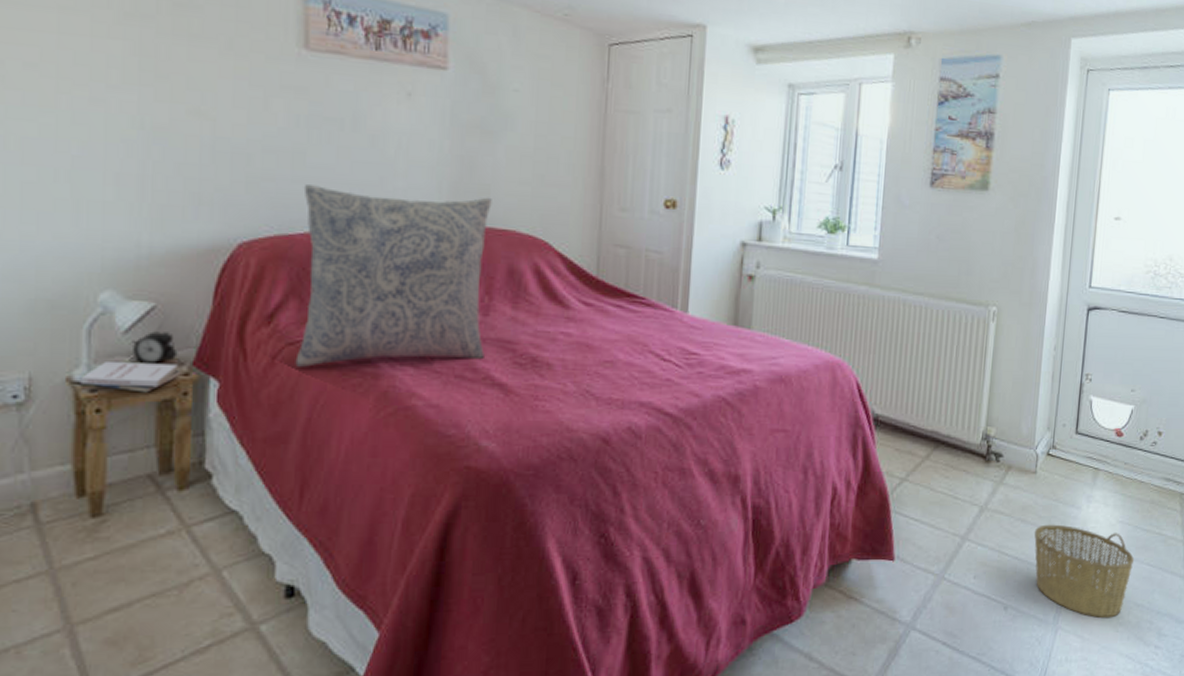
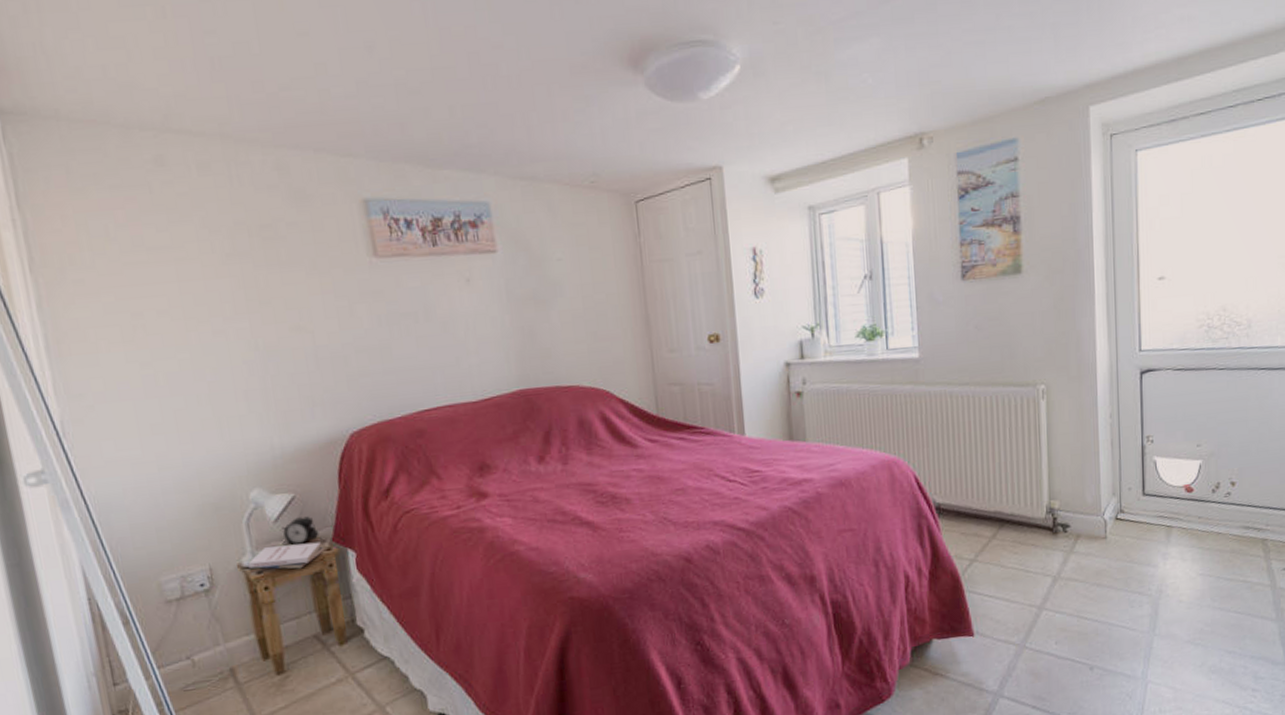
pillow: present [295,185,492,367] -> none [394,359,570,531]
basket: present [1034,524,1135,618] -> none [1111,584,1220,668]

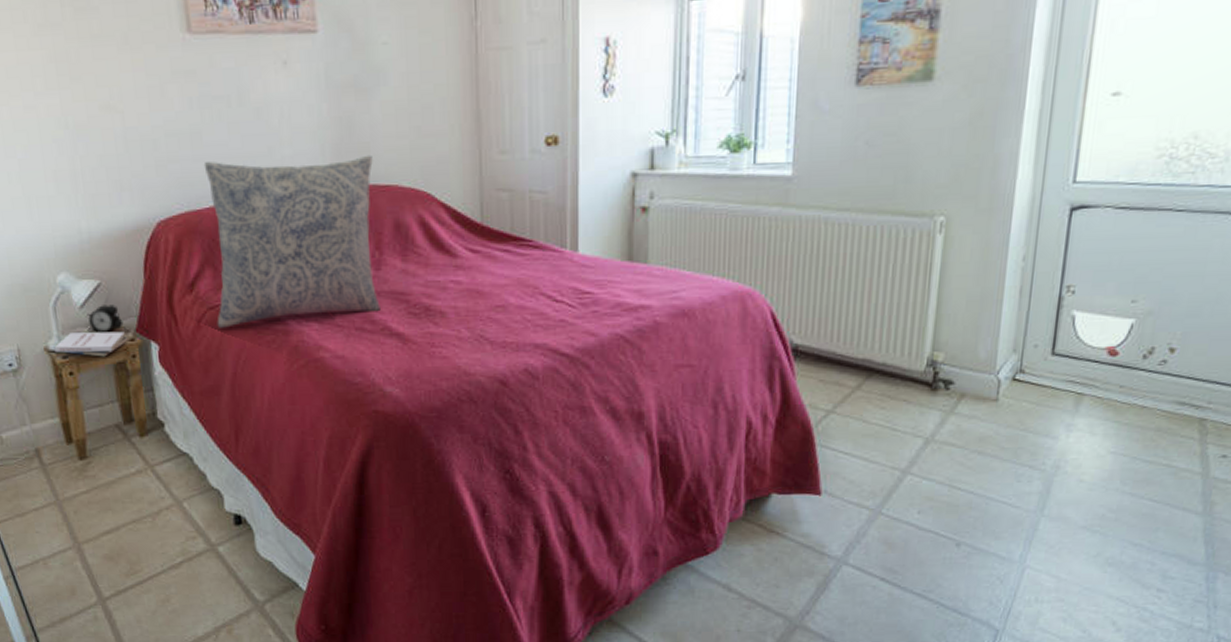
pillow: none [394,359,570,531] -> present [203,155,380,328]

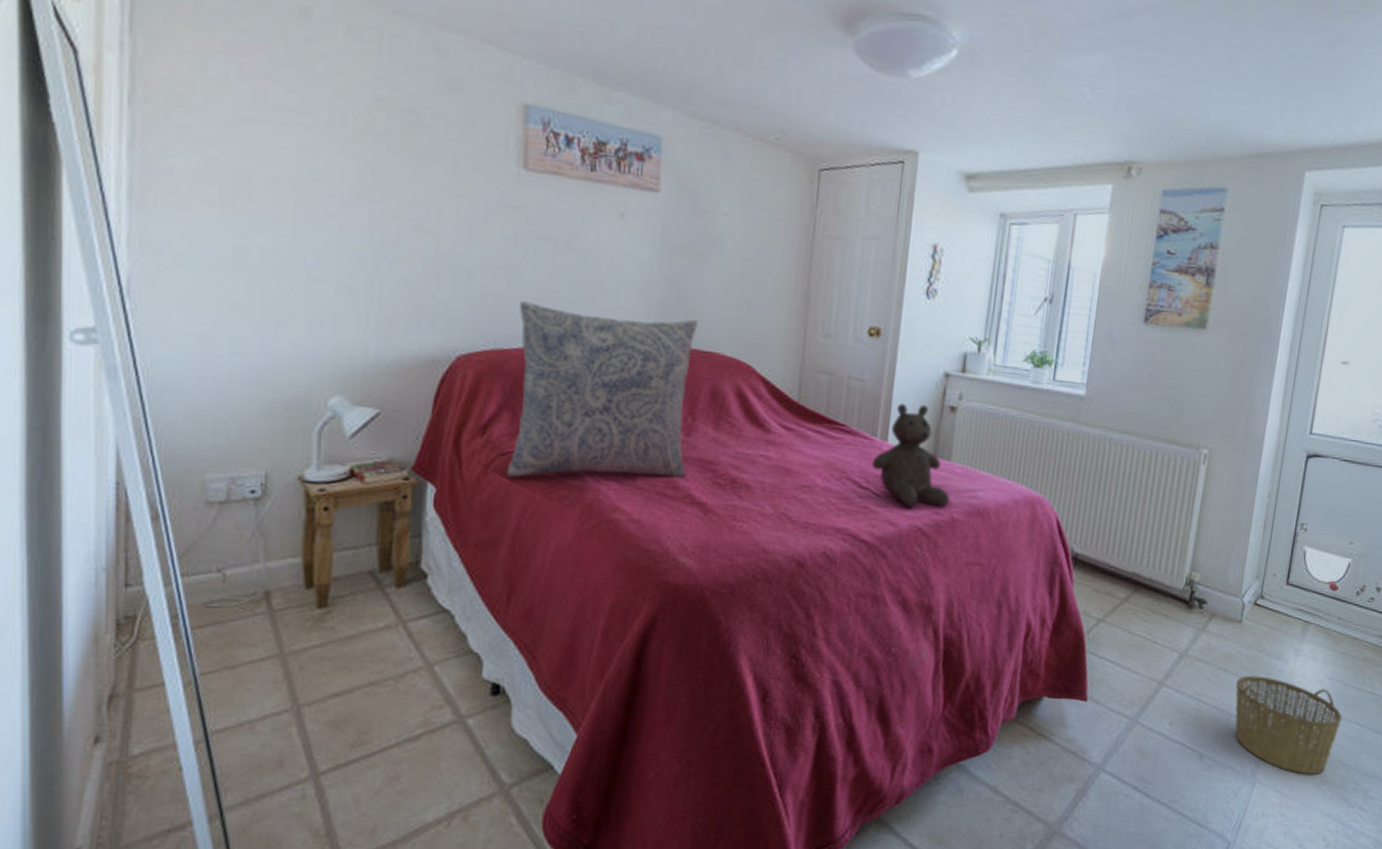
books: present [54,331,129,357] -> none [310,462,402,494]
alarm clock: present [86,304,124,333] -> none [357,436,399,468]
teddy bear: none [564,210,651,317] -> present [871,403,950,508]
basket: none [994,456,1131,557] -> present [1235,675,1343,775]

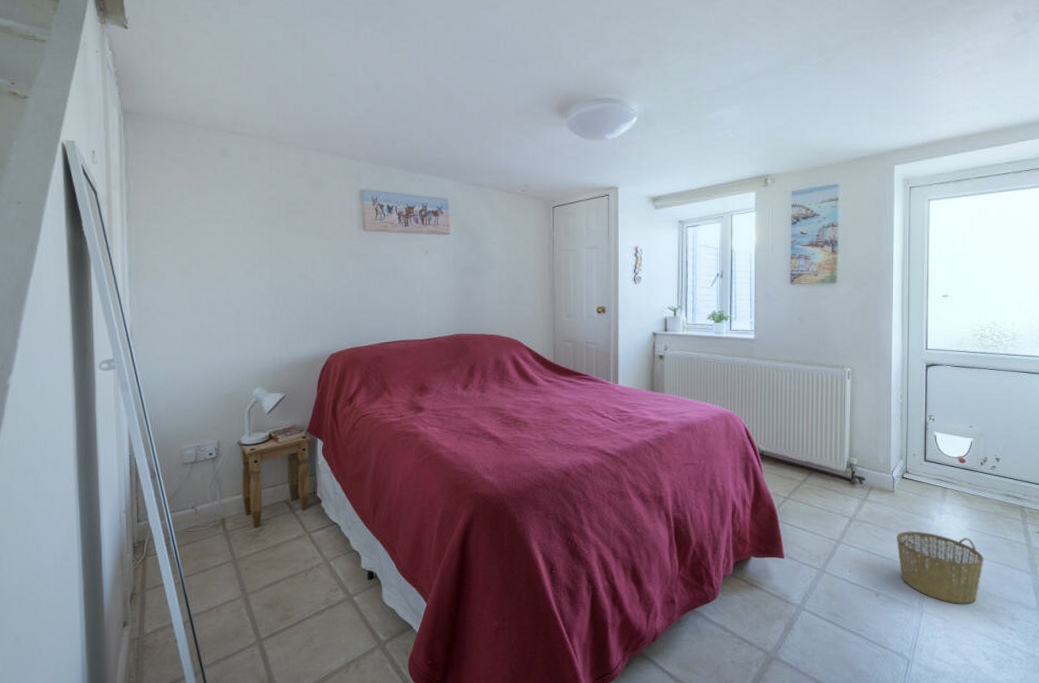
pillow: present [506,301,698,479] -> none [366,314,483,430]
teddy bear: present [871,403,950,508] -> none [609,356,667,429]

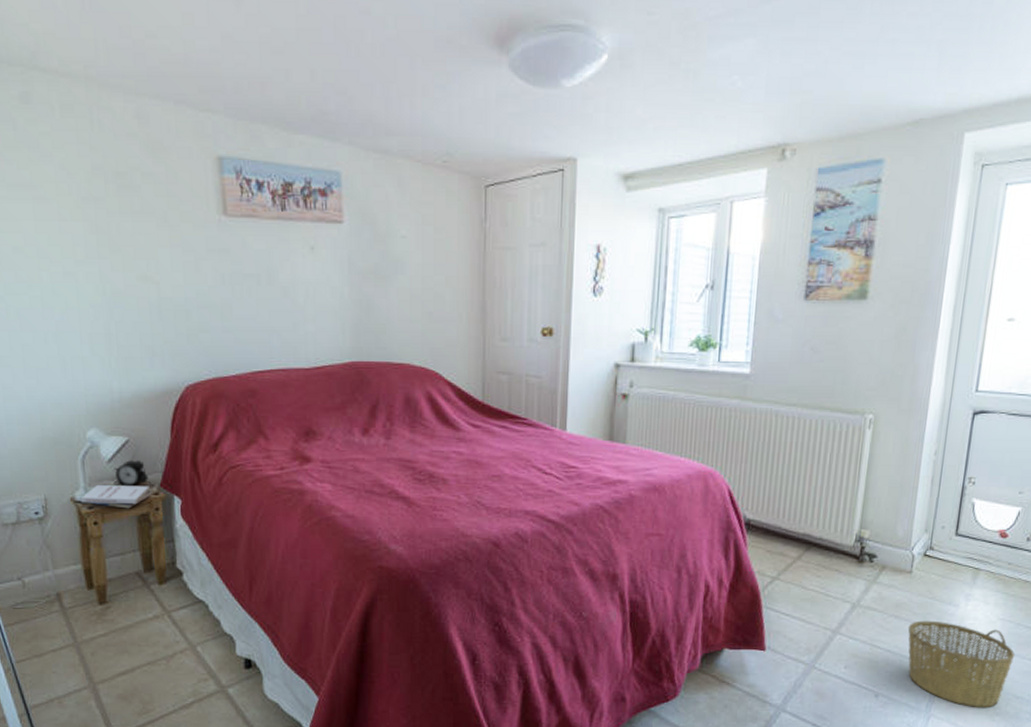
books: none [245,430,301,450] -> present [80,484,153,509]
alarm clock: none [272,411,299,432] -> present [114,460,149,487]

